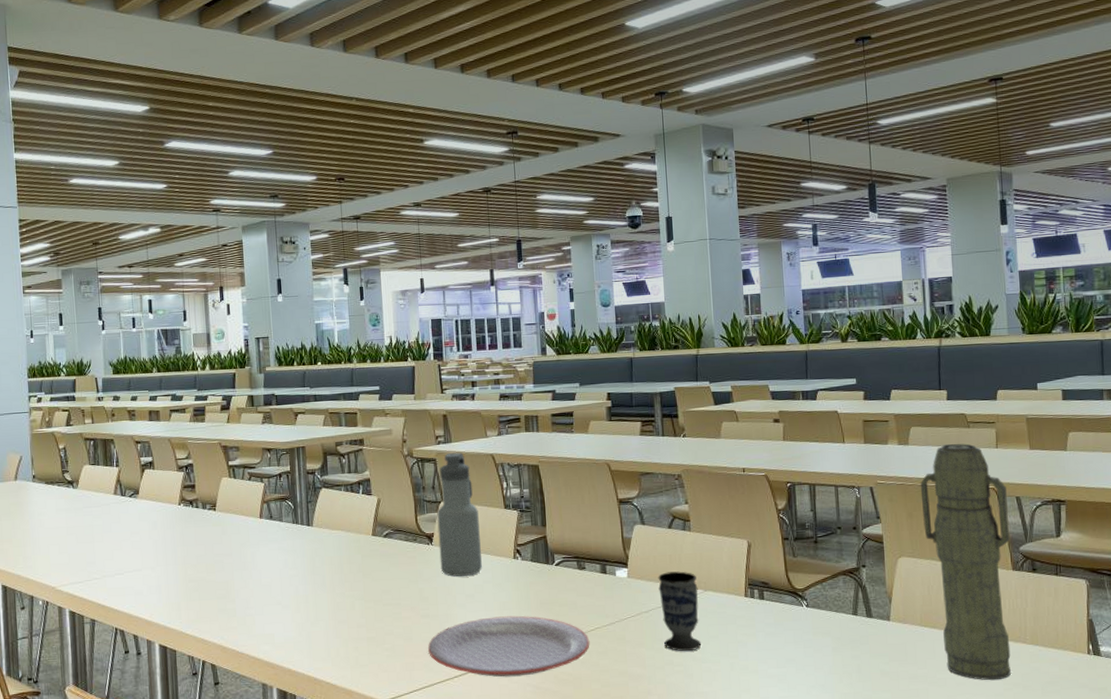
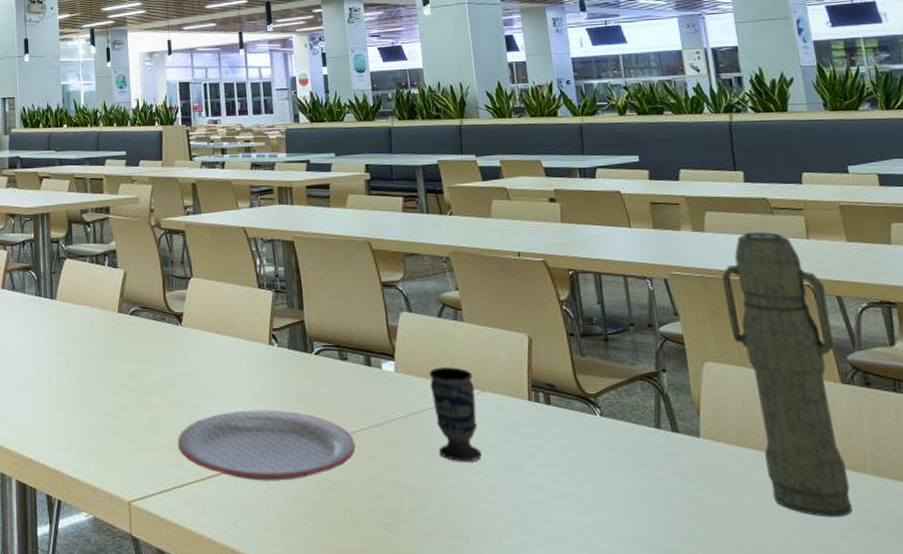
water bottle: present [437,453,482,577] -> none [186,225,235,362]

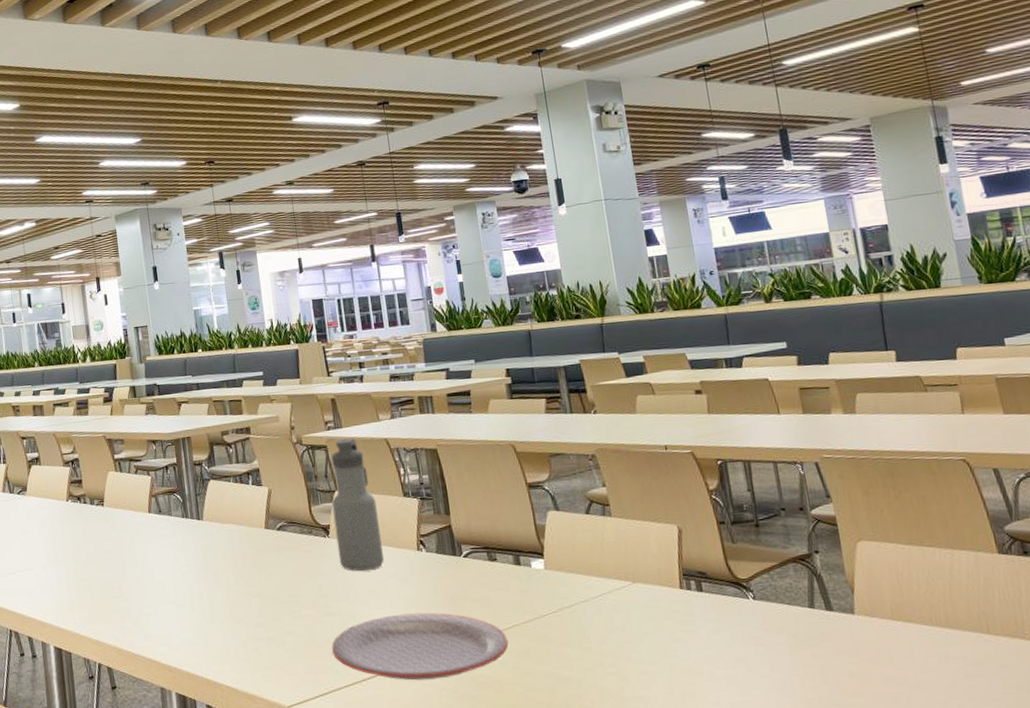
water bottle: none [186,225,235,362] -> present [331,438,384,571]
cup: present [429,367,482,462] -> none [578,561,635,651]
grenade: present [721,231,852,518] -> none [874,410,1010,684]

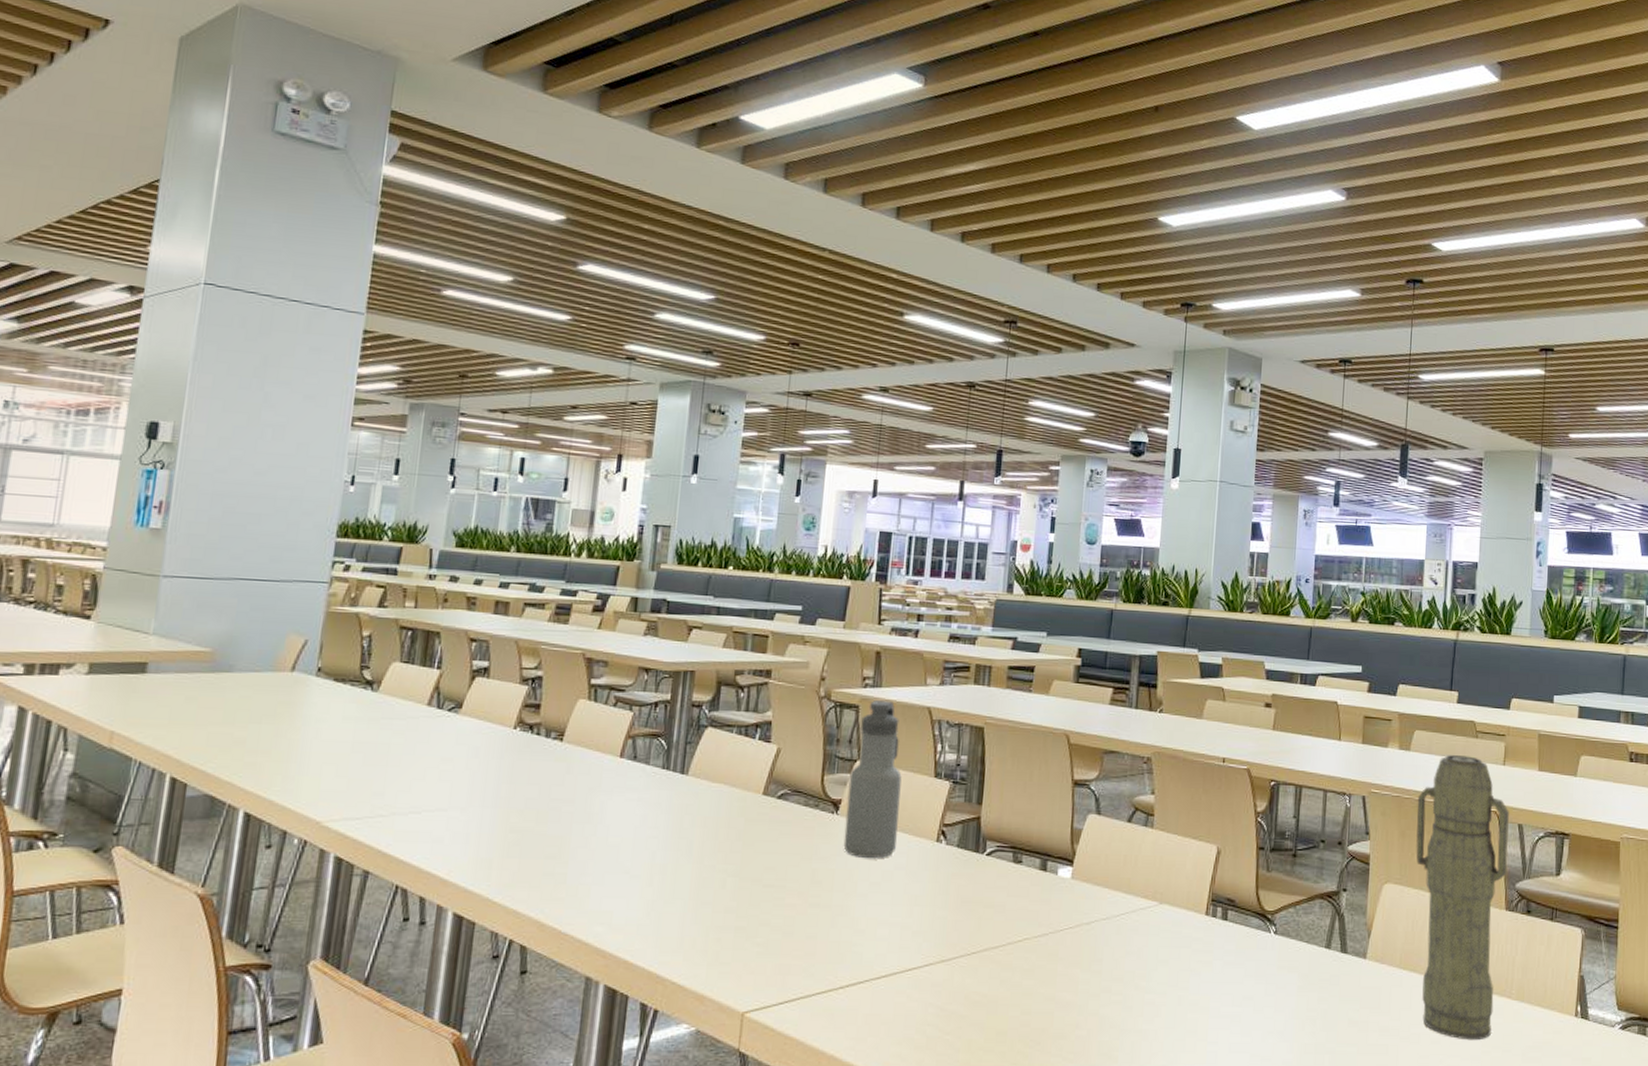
plate: present [331,612,509,681] -> none [810,913,1015,993]
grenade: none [874,410,1010,684] -> present [1416,754,1509,1041]

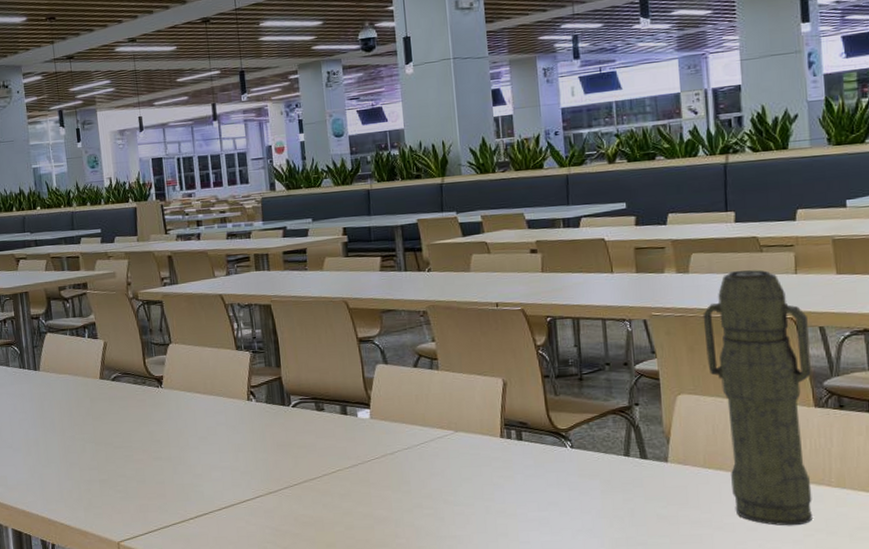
water bottle: present [843,700,902,858] -> none [165,294,215,419]

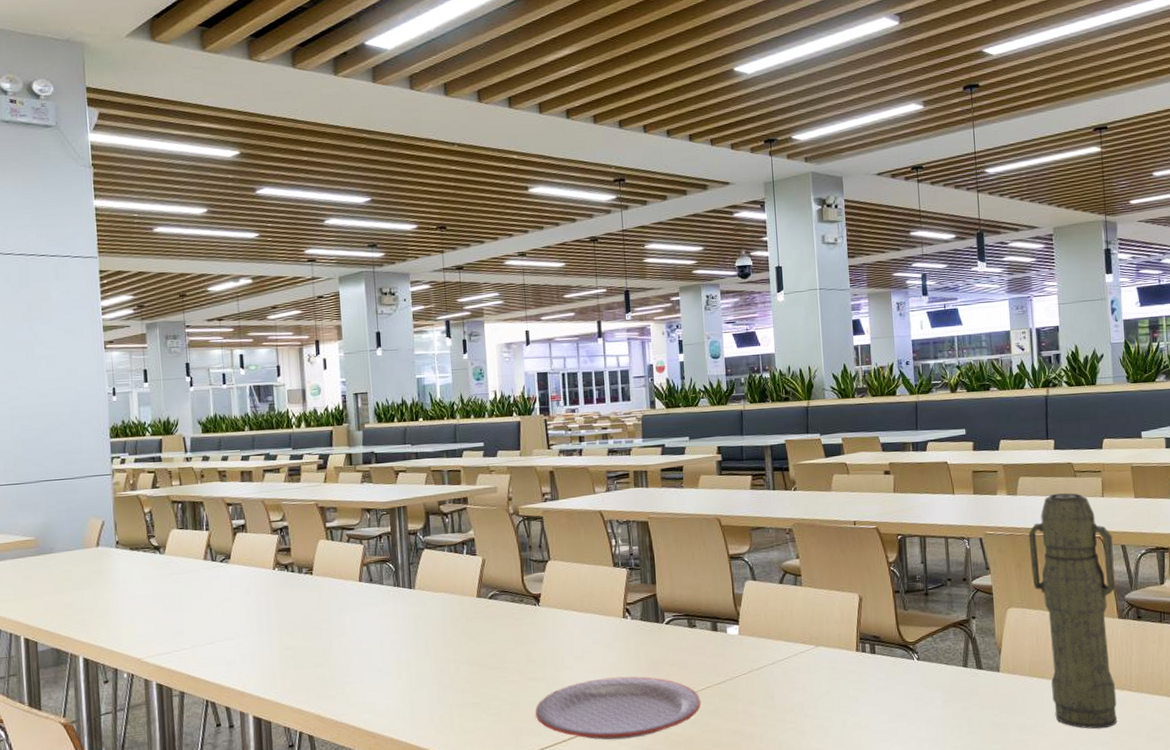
plate: none [161,458,332,520] -> present [535,676,701,740]

